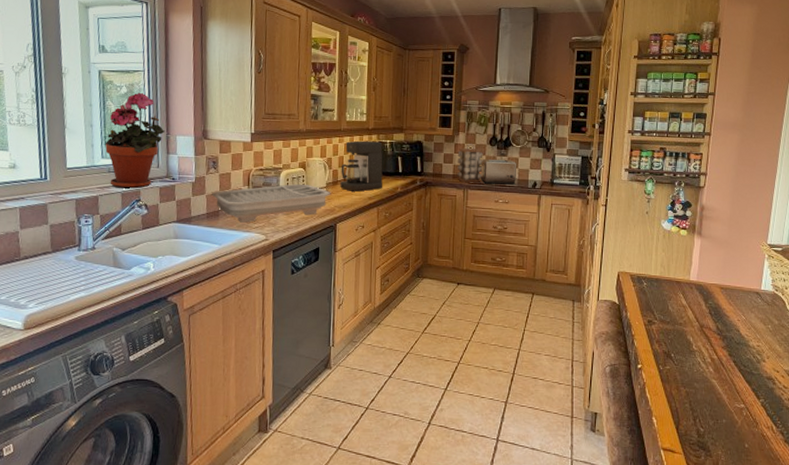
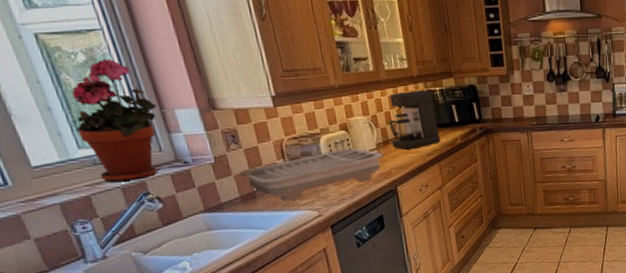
spice rack: present [457,144,483,183] -> none [515,82,544,125]
toaster: present [480,159,517,185] -> none [541,94,579,124]

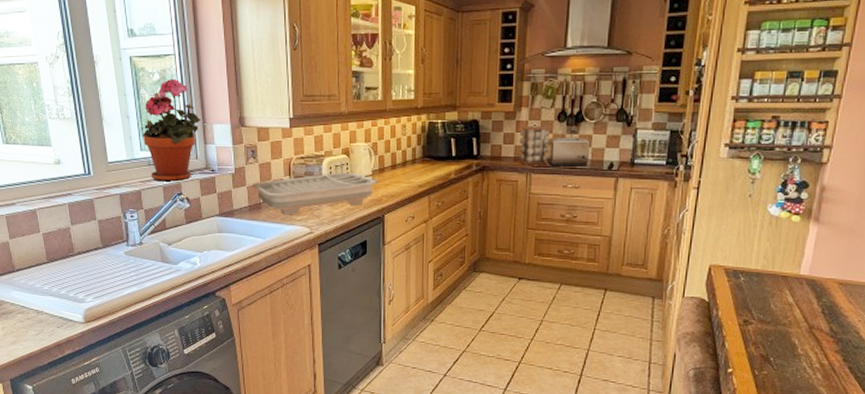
coffee maker: present [389,90,441,150] -> none [387,122,435,179]
spice rack: none [515,82,544,125] -> present [519,121,550,166]
toaster: none [541,94,579,124] -> present [546,137,591,167]

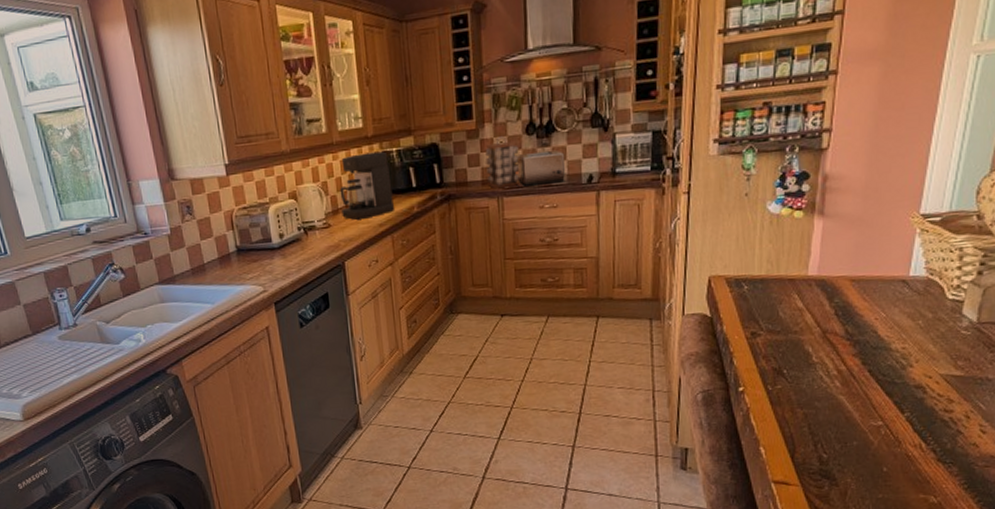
potted plant: present [142,78,201,182] -> none [59,133,125,253]
dish rack: present [253,172,378,215] -> none [192,218,333,275]
coffee maker: none [387,122,435,179] -> present [340,151,396,220]

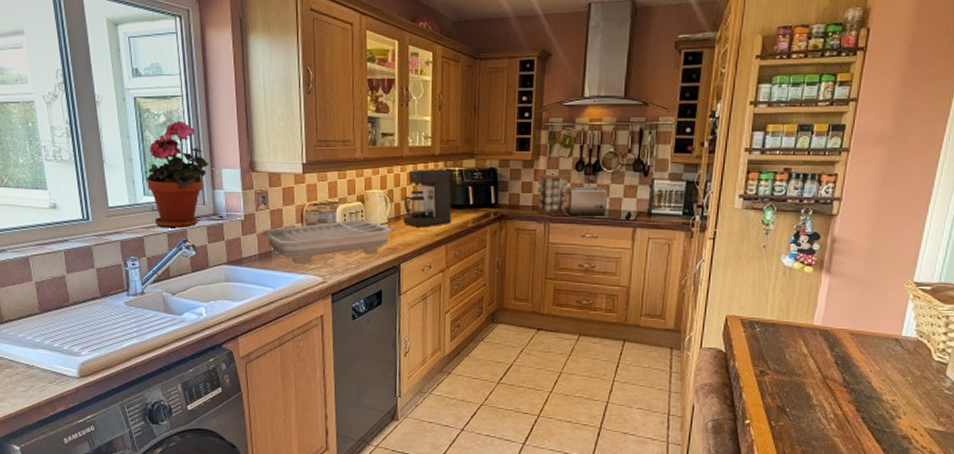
potted plant: none [59,133,125,253] -> present [146,120,209,228]
dish rack: none [192,218,333,275] -> present [263,219,394,264]

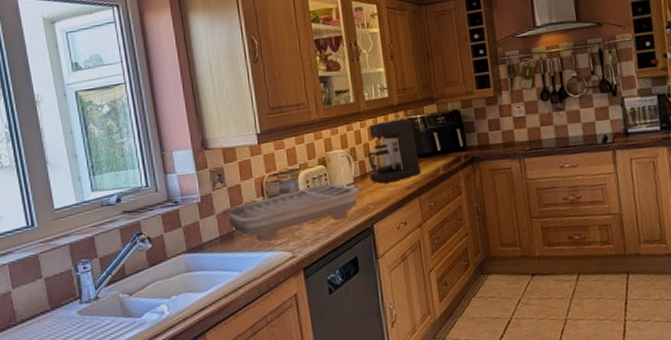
potted plant: present [146,120,209,228] -> none [93,108,159,224]
spice rack: present [537,169,568,215] -> none [504,102,538,151]
toaster: present [564,186,608,216] -> none [535,113,581,148]

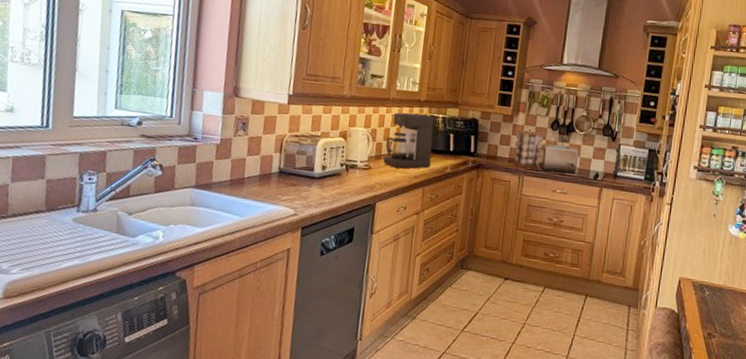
dish rack: present [222,183,362,241] -> none [238,154,373,194]
spice rack: none [504,102,538,151] -> present [513,126,543,169]
toaster: none [535,113,581,148] -> present [538,144,580,174]

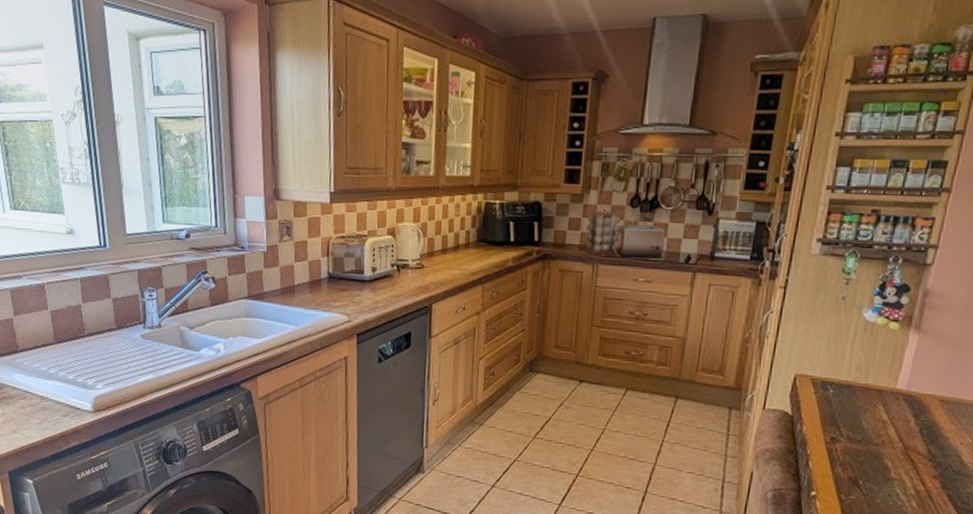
coffee maker: present [383,112,434,169] -> none [437,201,491,265]

